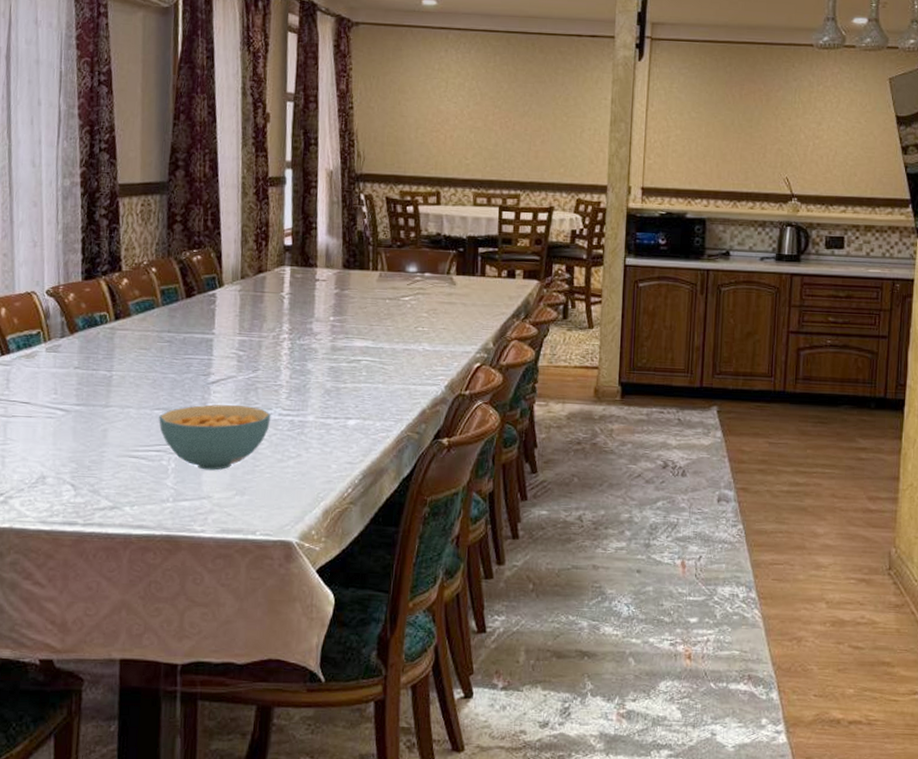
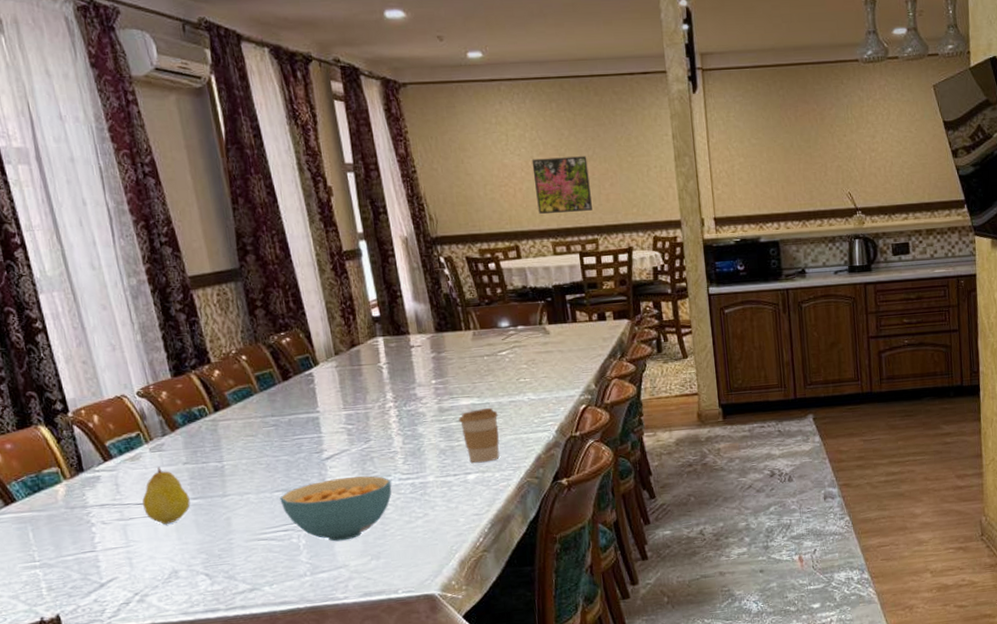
fruit: none [27,367,73,427] -> present [142,467,191,524]
coffee cup: none [349,352,390,409] -> present [458,407,500,463]
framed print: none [465,108,522,165] -> present [531,156,592,214]

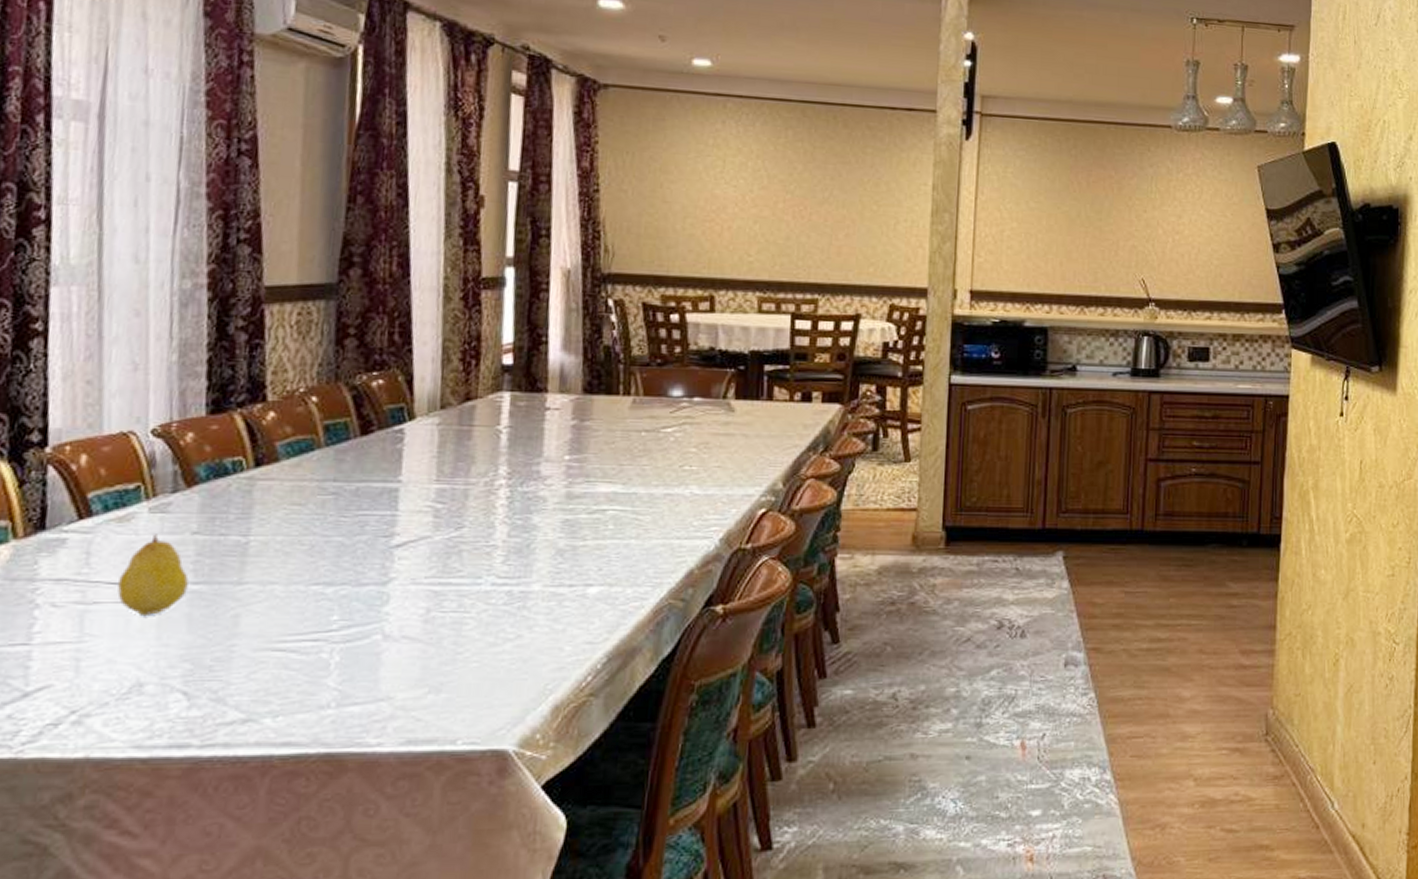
cereal bowl: present [280,476,392,542] -> none [317,575,480,662]
coffee cup: present [458,407,500,463] -> none [591,499,646,572]
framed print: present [531,156,592,214] -> none [747,193,821,264]

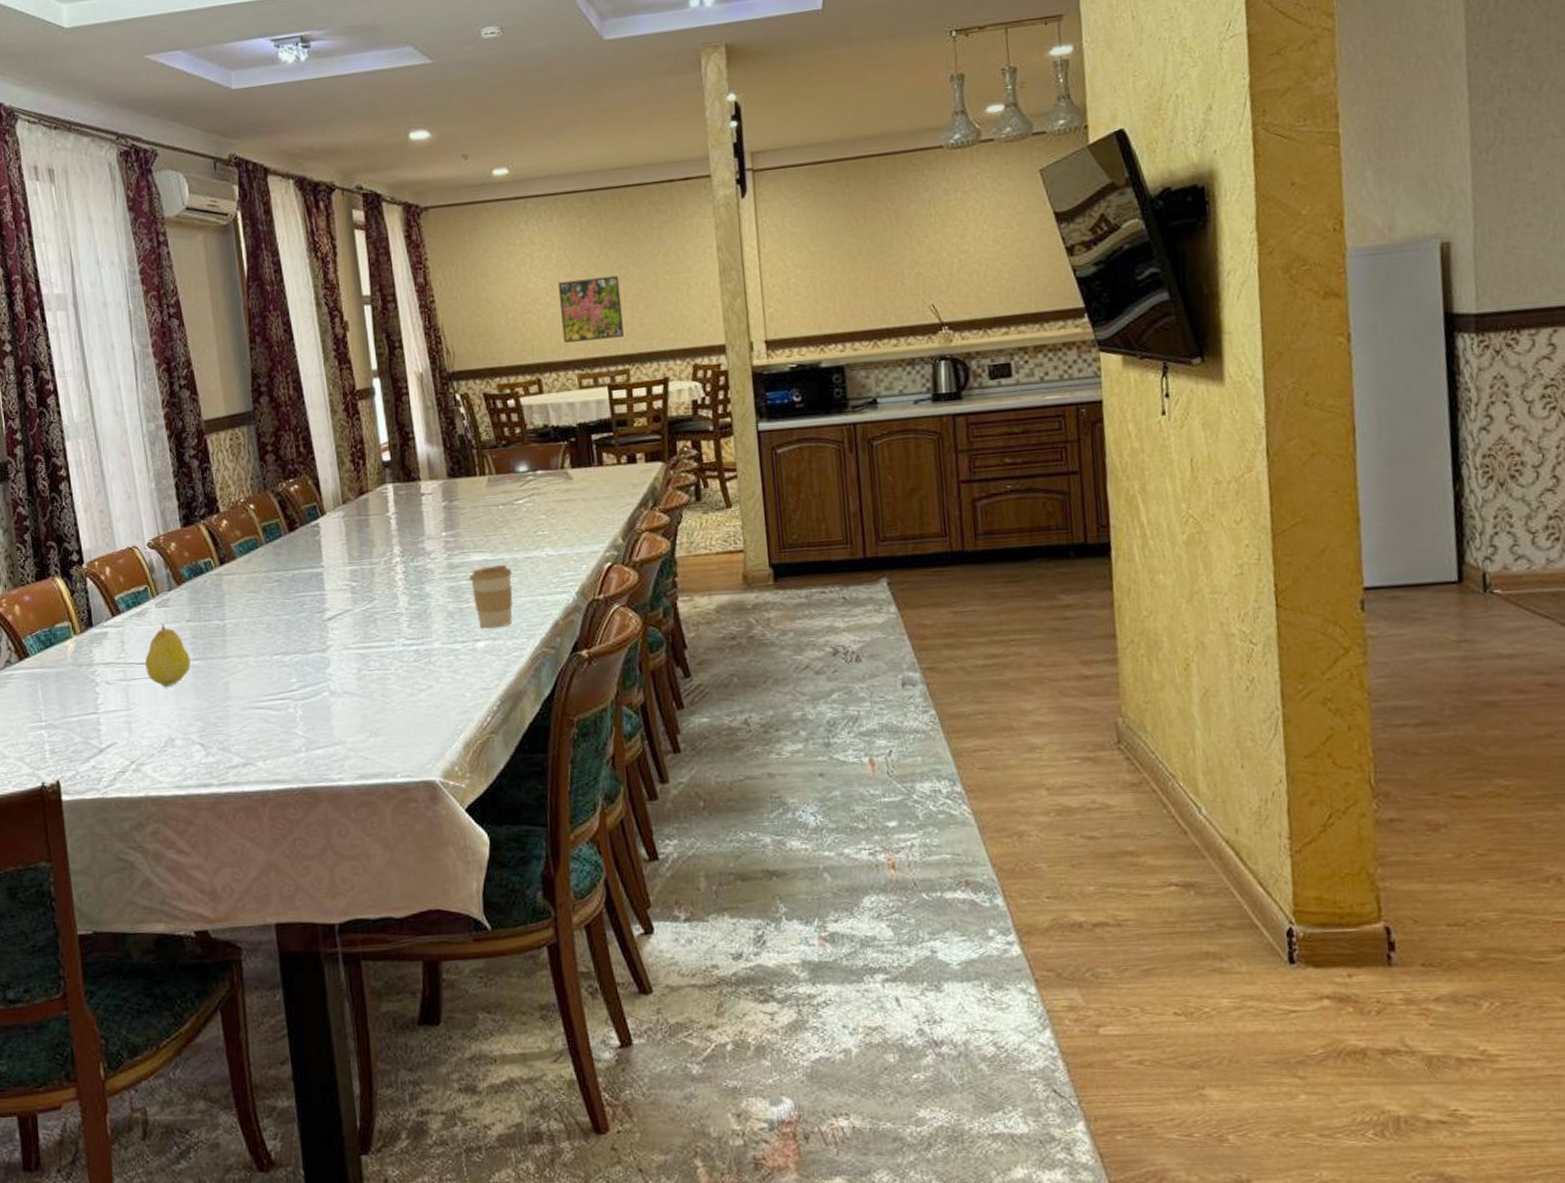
coffee cup: none [591,499,646,572] -> present [469,564,513,629]
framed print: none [747,193,821,264] -> present [558,275,624,343]

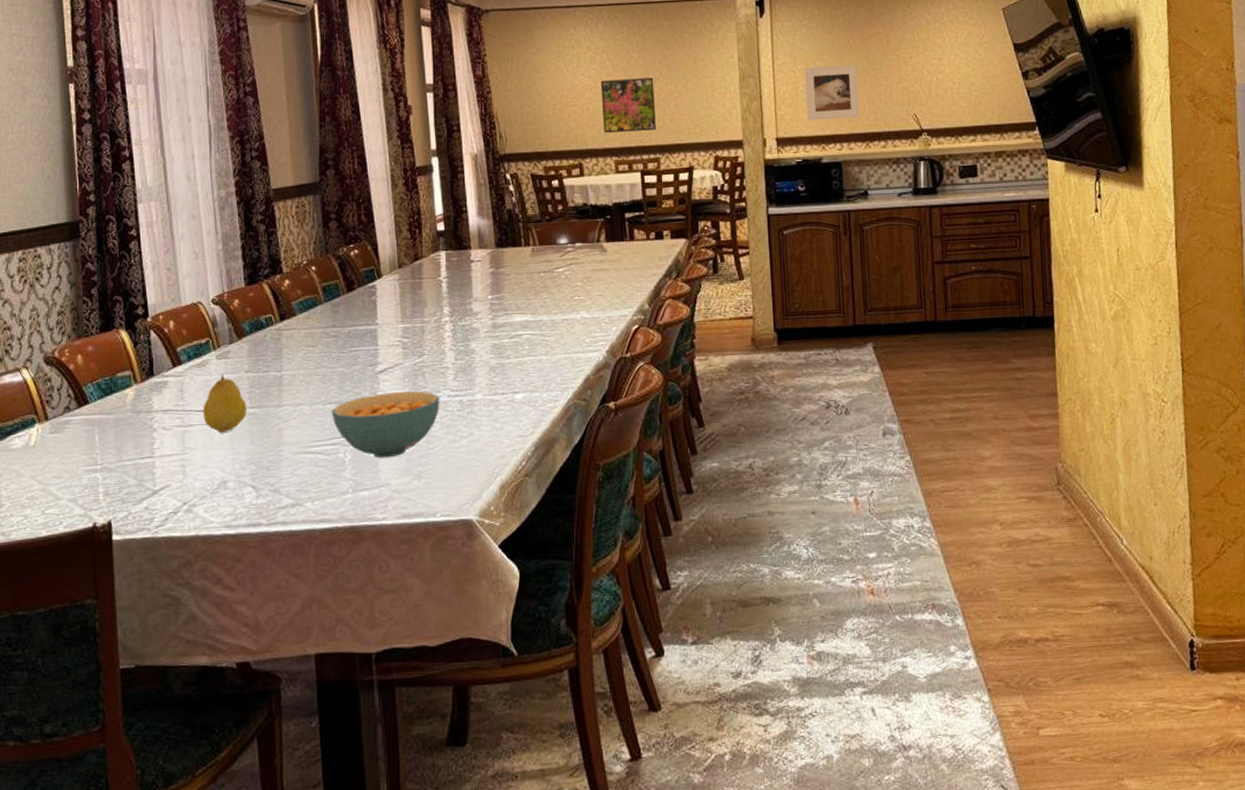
cereal bowl: none [279,640,395,714] -> present [332,391,440,458]
coffee cup: present [469,564,513,629] -> none [511,324,550,382]
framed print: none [797,249,865,318] -> present [805,65,860,120]

